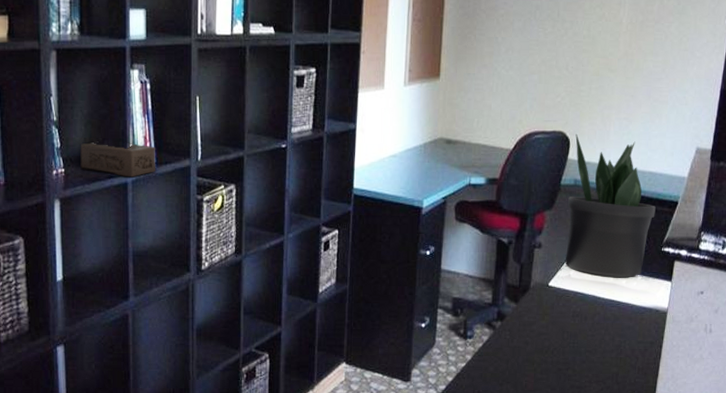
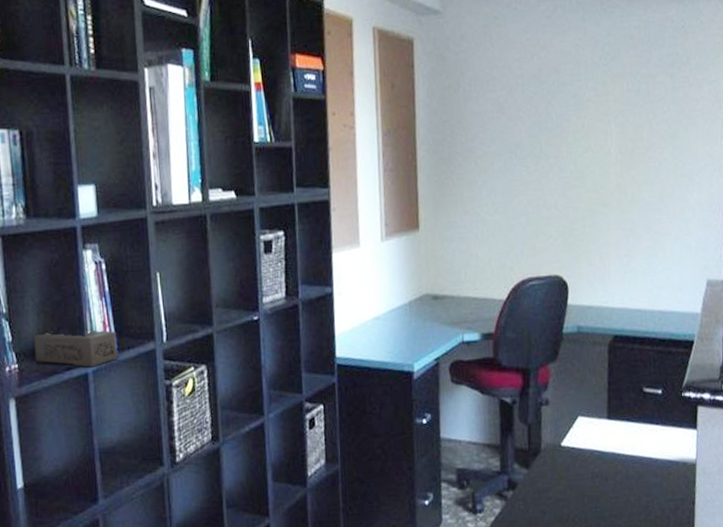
planter: present [564,133,656,279] -> none [572,276,670,432]

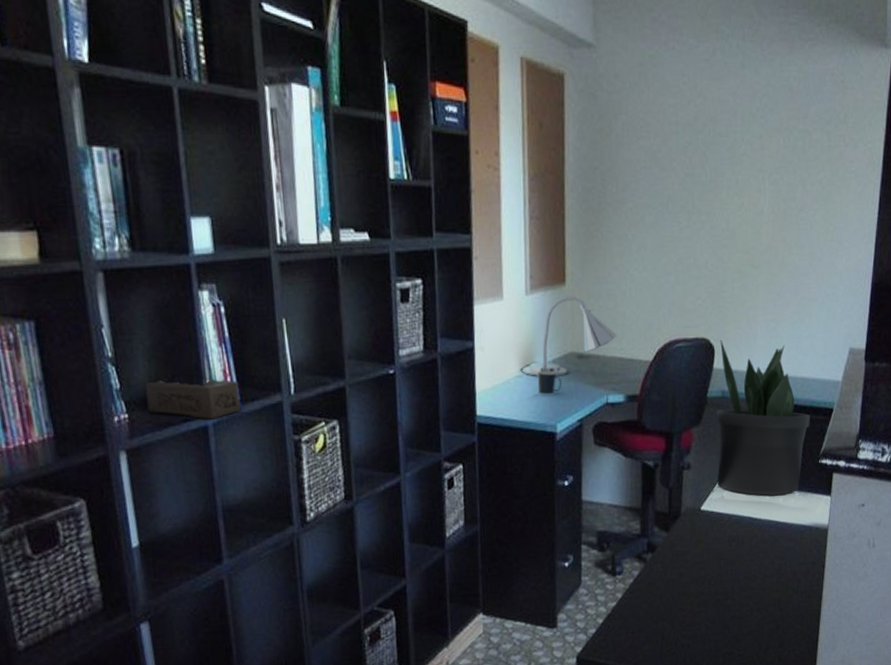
table lamp: none [377,240,472,318] -> present [520,296,618,377]
mug: none [393,312,418,337] -> present [537,370,561,396]
planter: none [572,276,670,432] -> present [715,339,810,497]

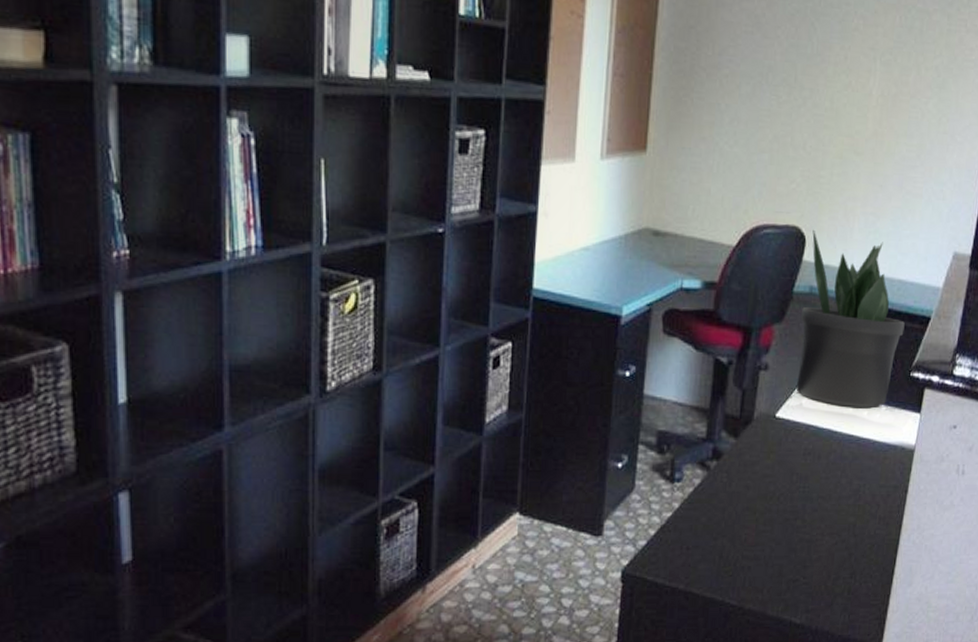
decorative box: present [145,379,242,420] -> none [153,215,264,265]
table lamp: present [520,296,618,377] -> none [587,165,700,254]
mug: present [537,370,561,396] -> none [604,245,632,275]

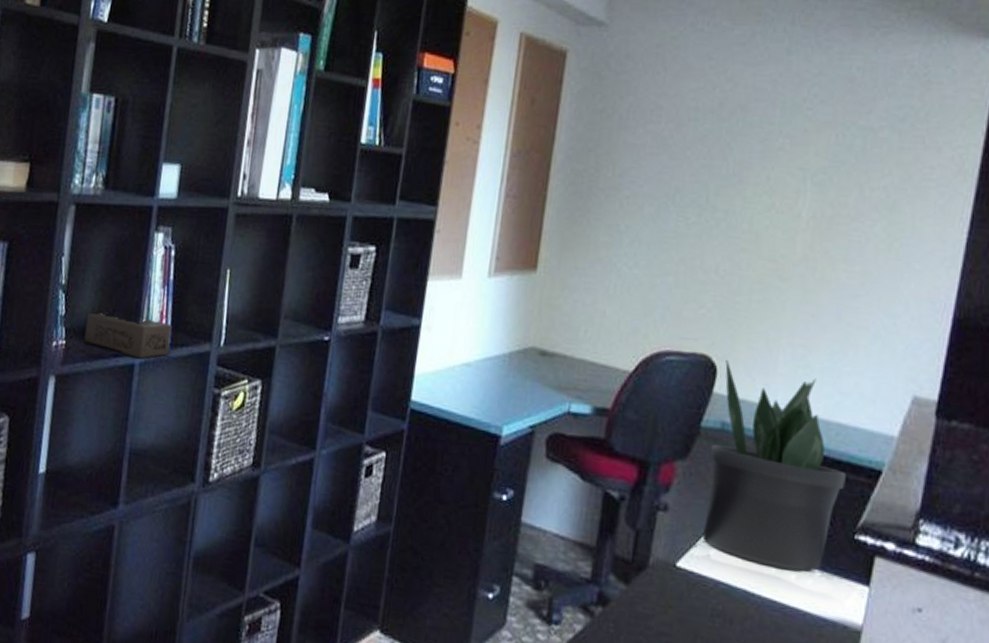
decorative box: none [153,215,264,265] -> present [83,313,173,359]

